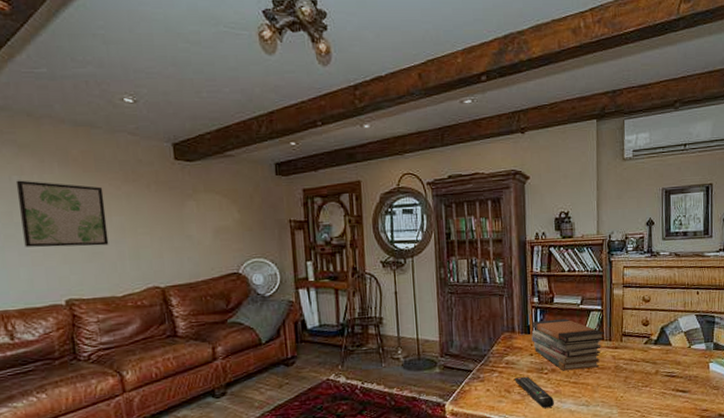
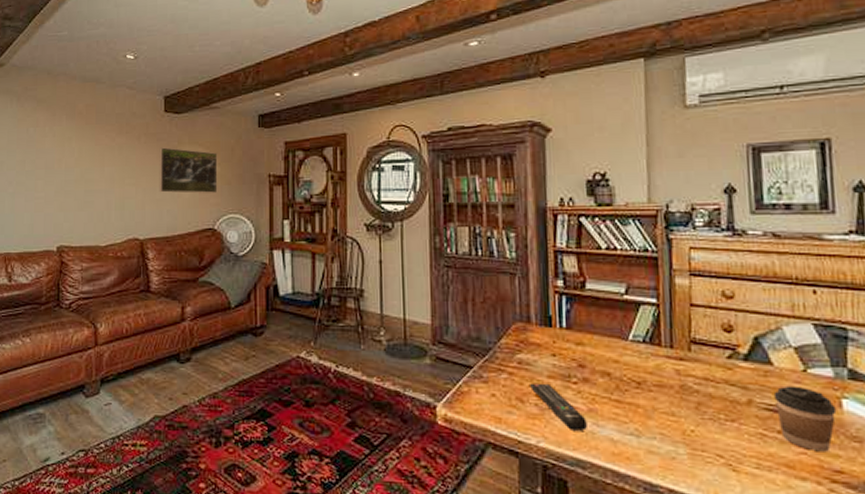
wall art: present [15,180,109,248] -> none [31,132,100,195]
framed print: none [172,195,240,241] -> present [159,147,218,193]
book stack: present [531,319,605,371] -> none [554,311,664,384]
coffee cup: none [671,358,706,399] -> present [773,385,837,452]

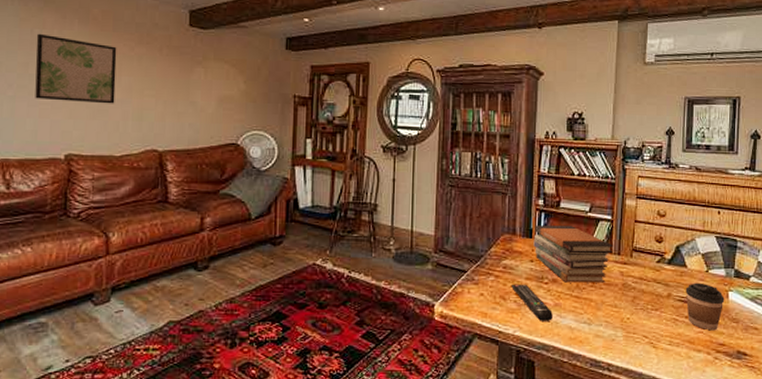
wall art: none [31,132,100,195] -> present [35,33,117,104]
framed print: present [159,147,218,193] -> none [181,61,244,109]
book stack: none [554,311,664,384] -> present [533,225,614,283]

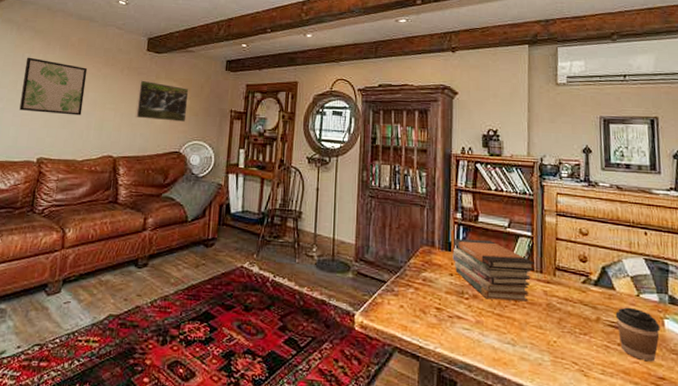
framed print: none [181,61,244,109] -> present [135,80,189,122]
remote control: present [511,284,553,321] -> none [431,297,474,339]

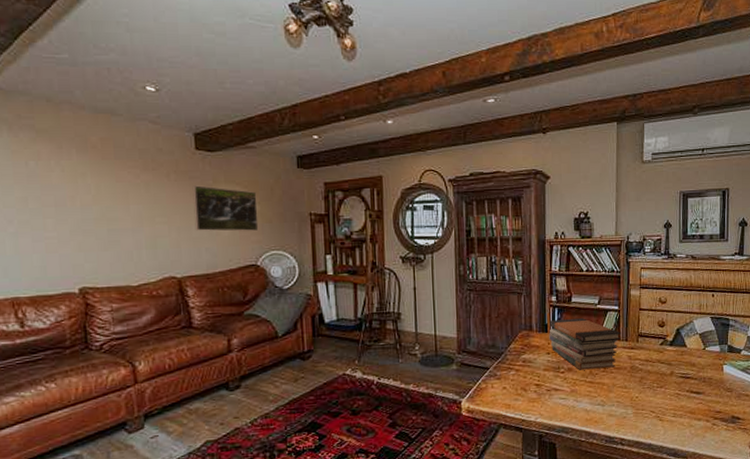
wall art: present [19,57,88,116] -> none [32,165,126,234]
coffee cup: present [615,307,661,362] -> none [686,359,720,401]

